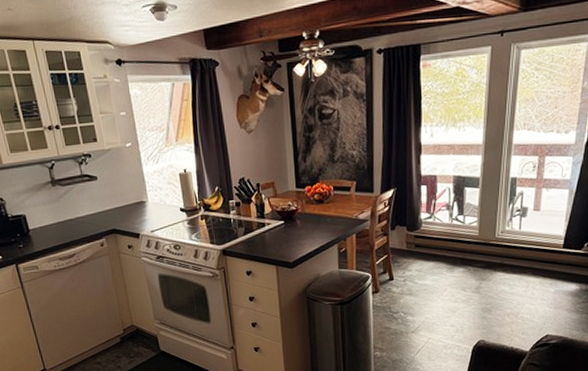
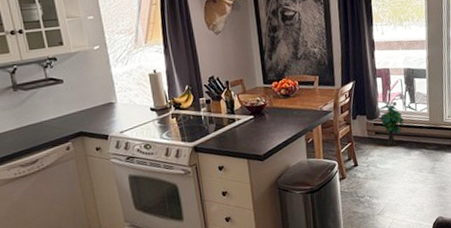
decorative plant: none [419,213,449,262] -> present [377,102,404,147]

